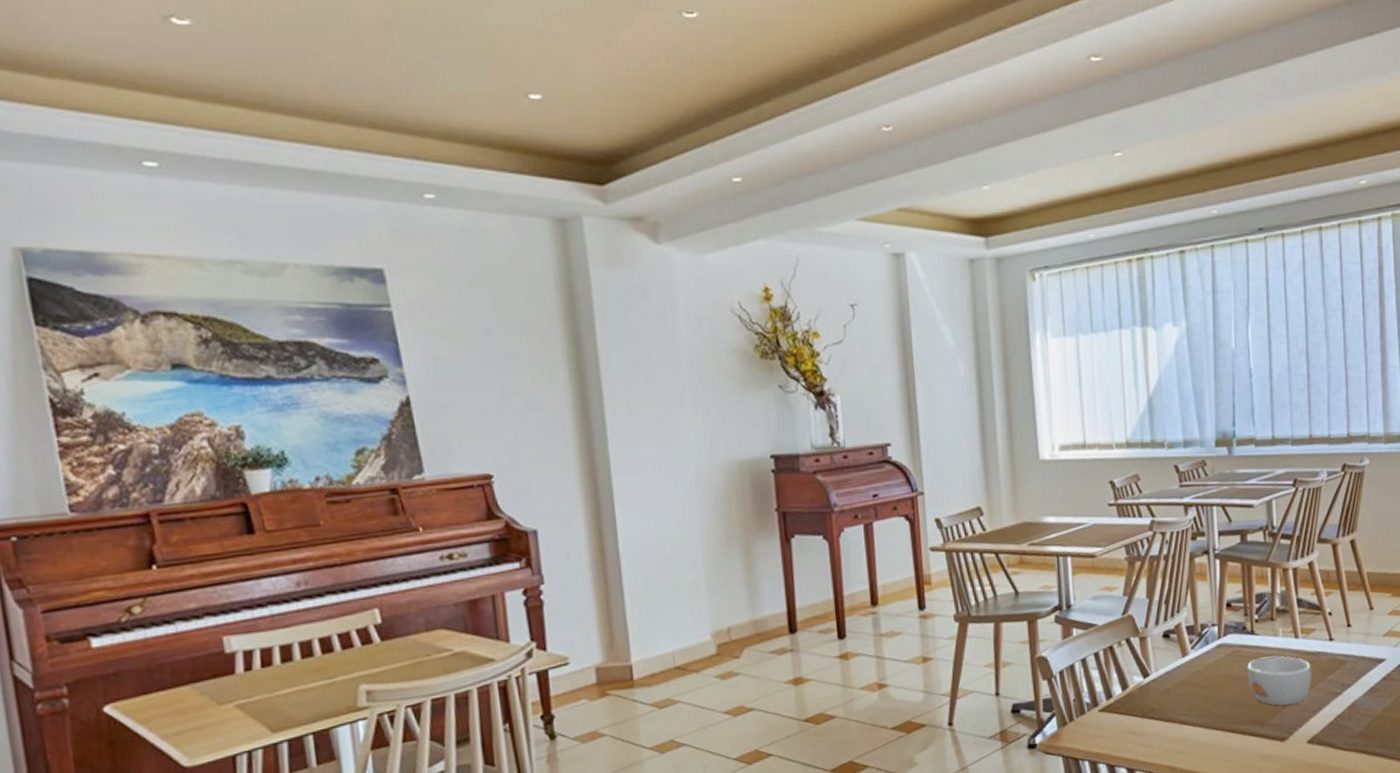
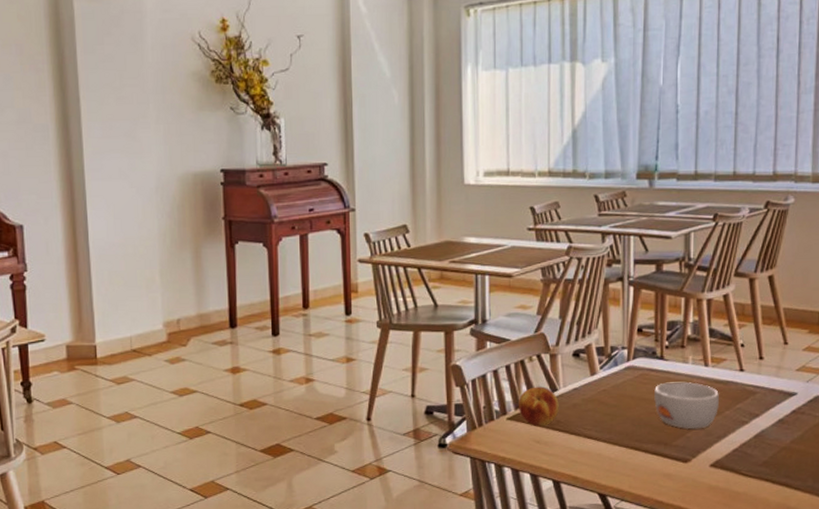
fruit: none [1109,672,1152,717] -> present [518,386,559,427]

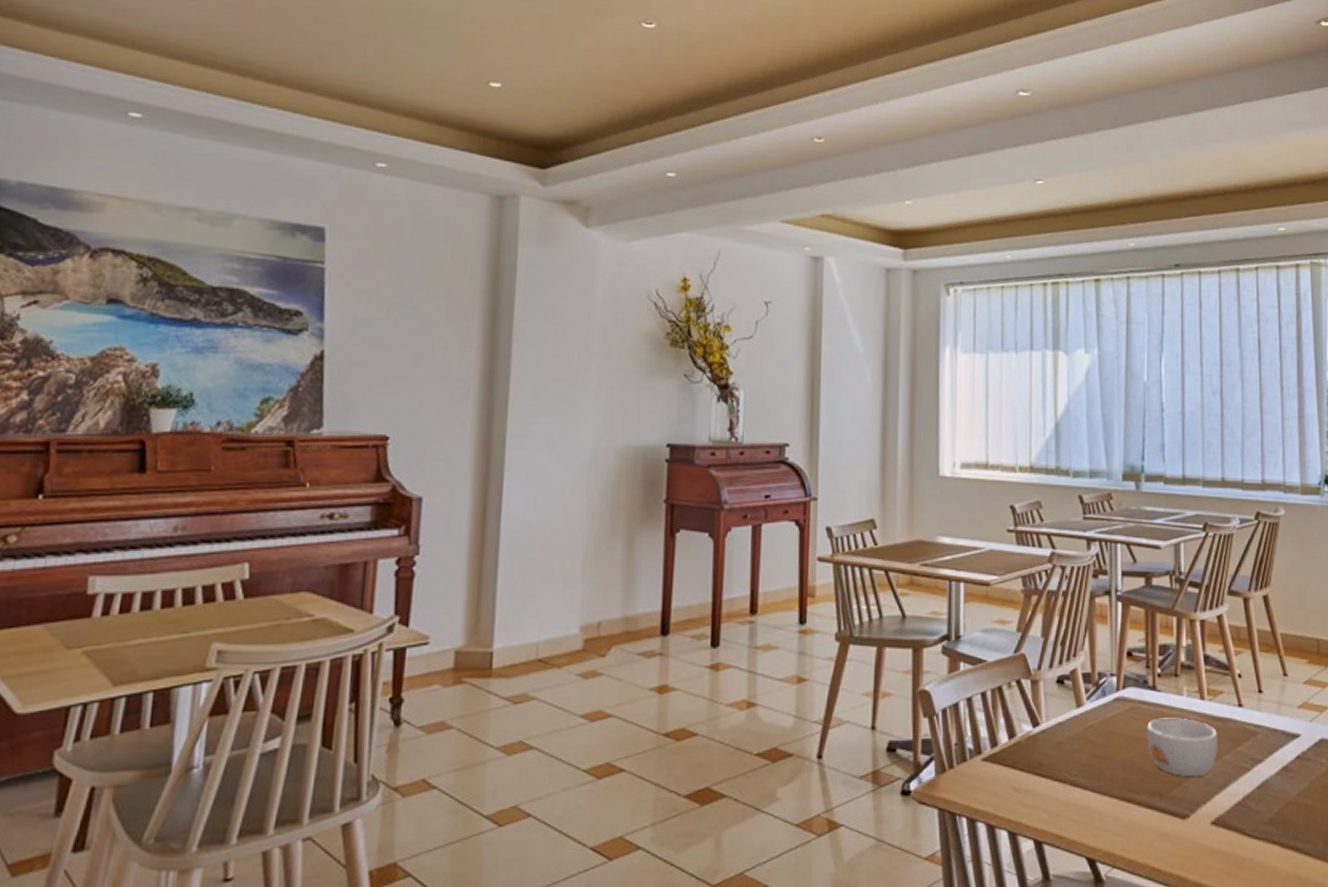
fruit: present [518,386,559,427] -> none [994,719,1041,771]

